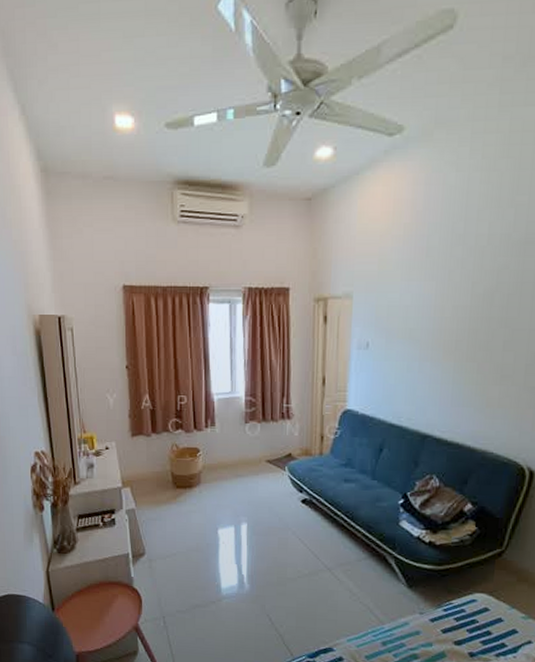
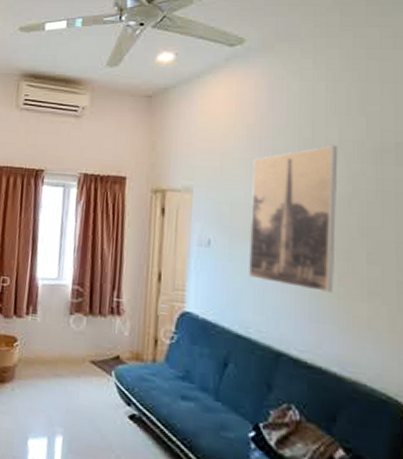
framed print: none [401,239,487,380] -> present [247,145,338,293]

